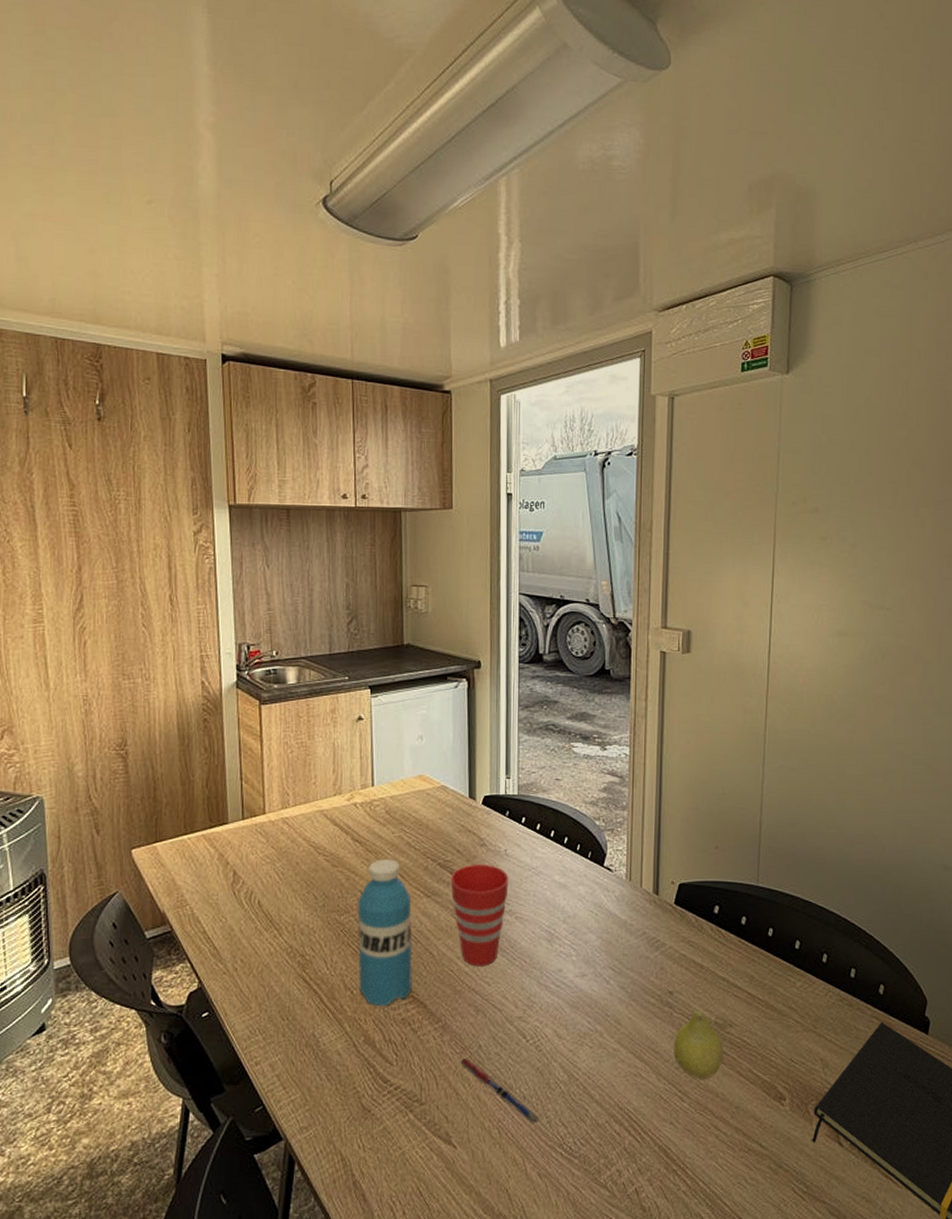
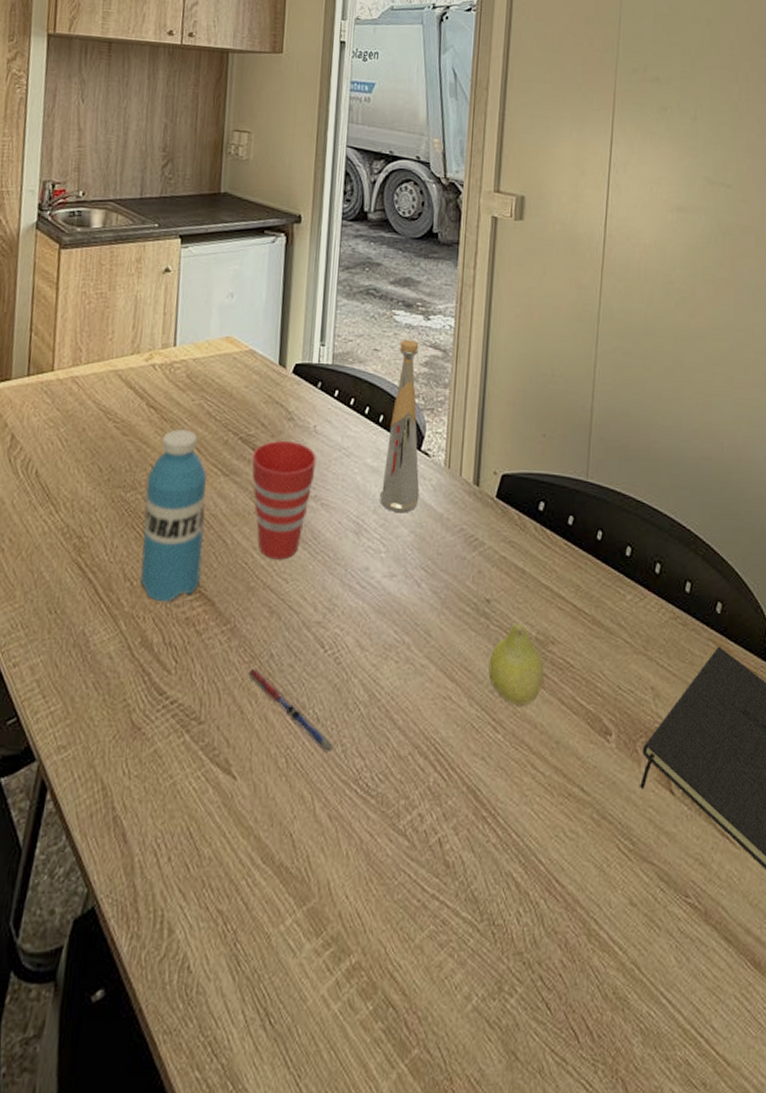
bottle: none [568,768,604,922] -> present [380,339,420,513]

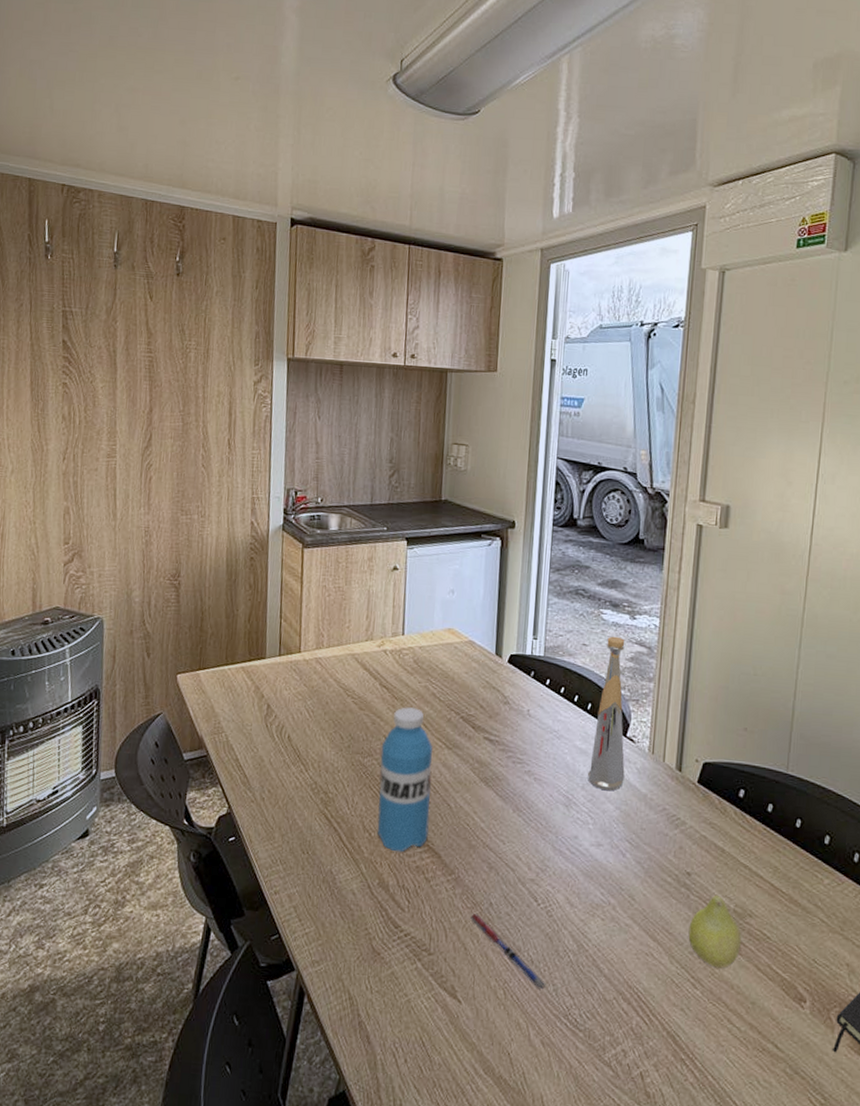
cup: present [252,440,317,560] -> none [472,721,530,824]

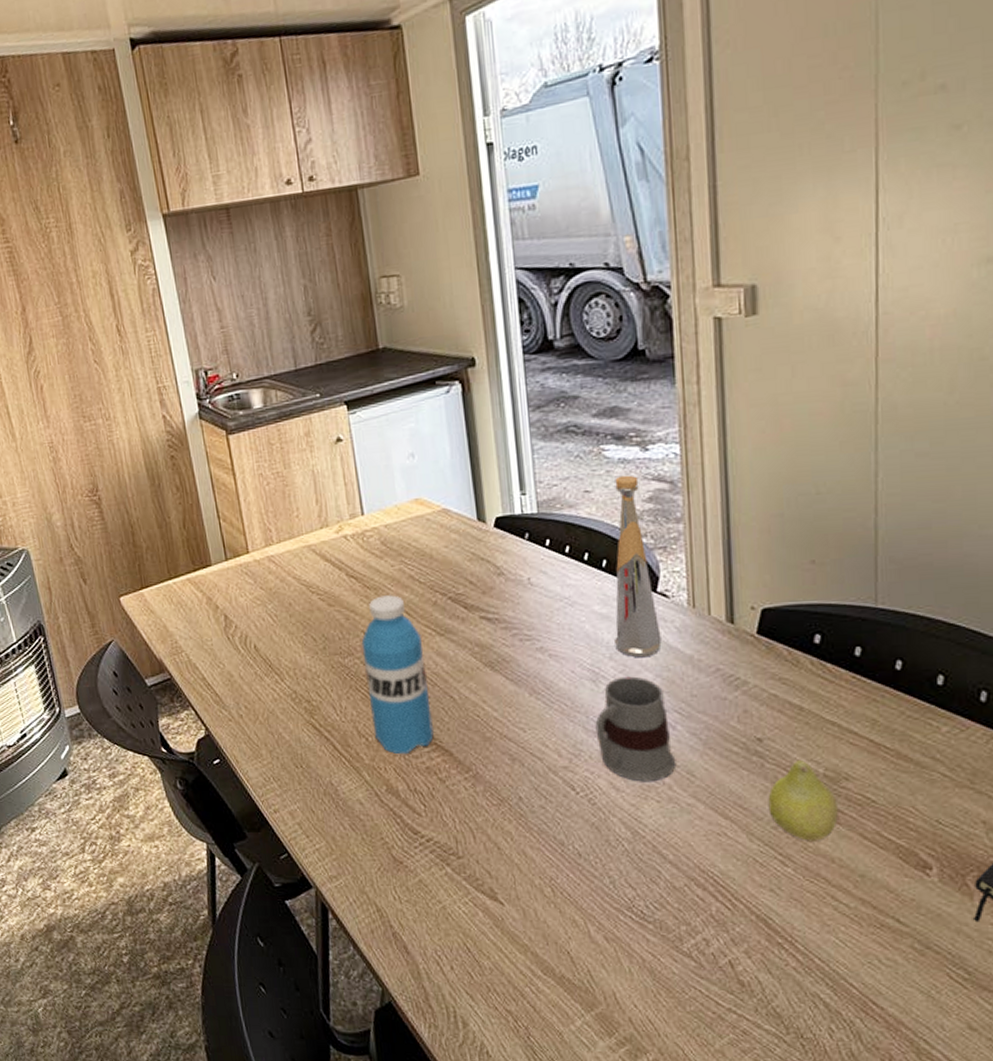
pen: present [470,914,546,990] -> none [499,811,601,884]
mug: none [561,805,622,901] -> present [595,676,677,782]

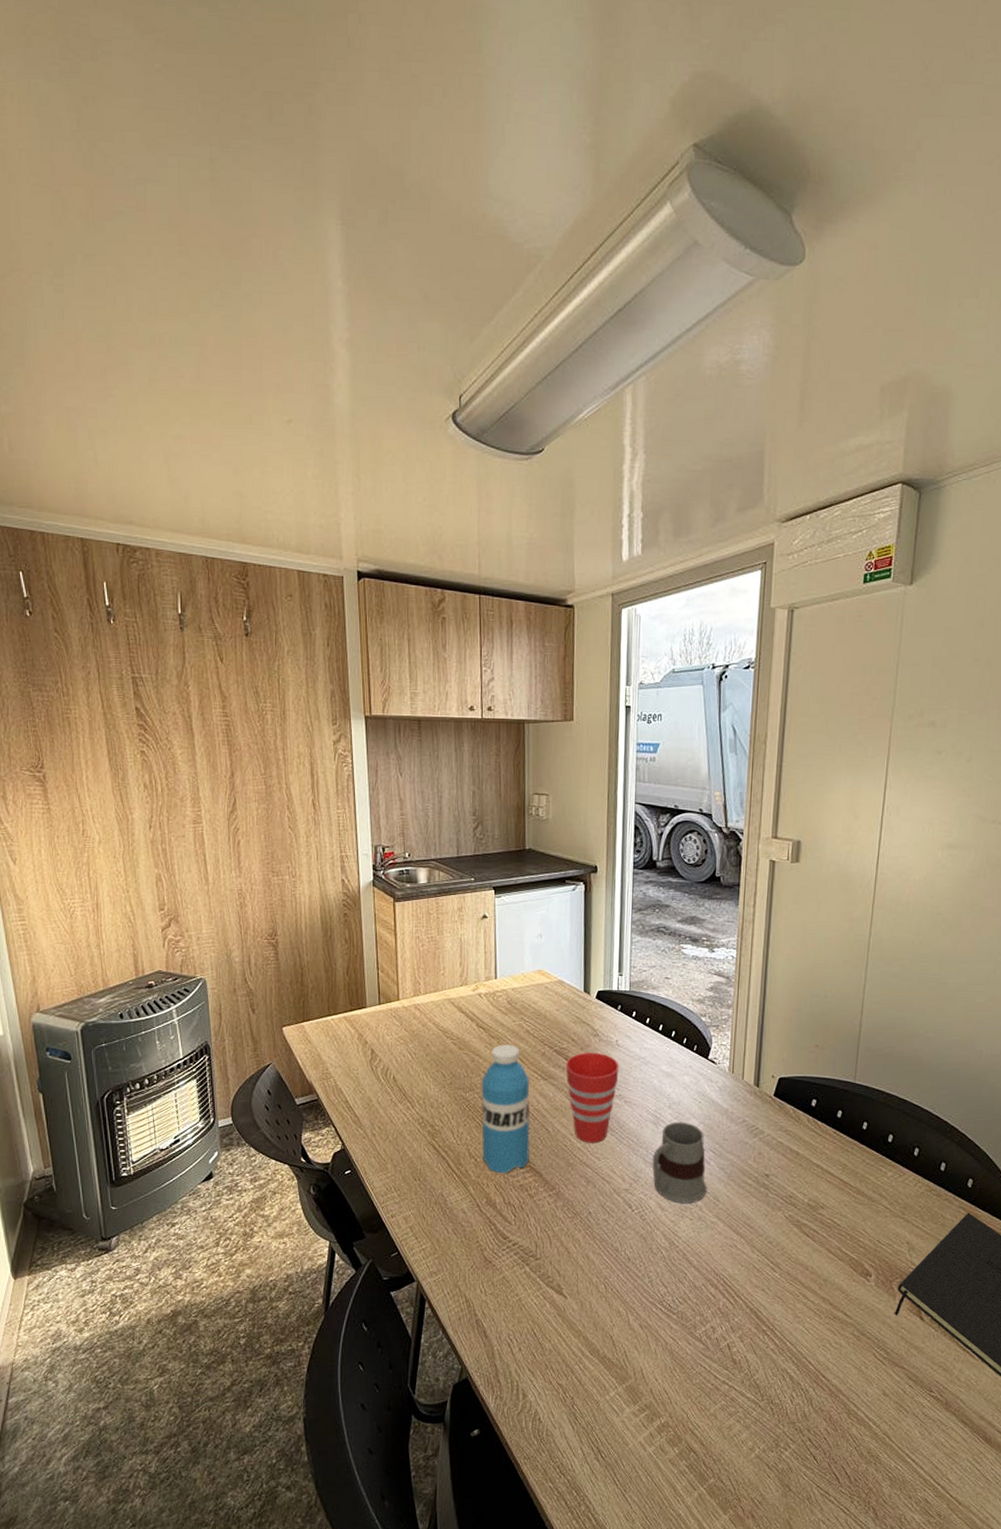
cup: none [465,595,537,711] -> present [565,1052,619,1143]
bottle: present [615,475,662,658] -> none [674,969,708,1108]
fruit: present [768,761,838,841] -> none [767,1192,815,1253]

